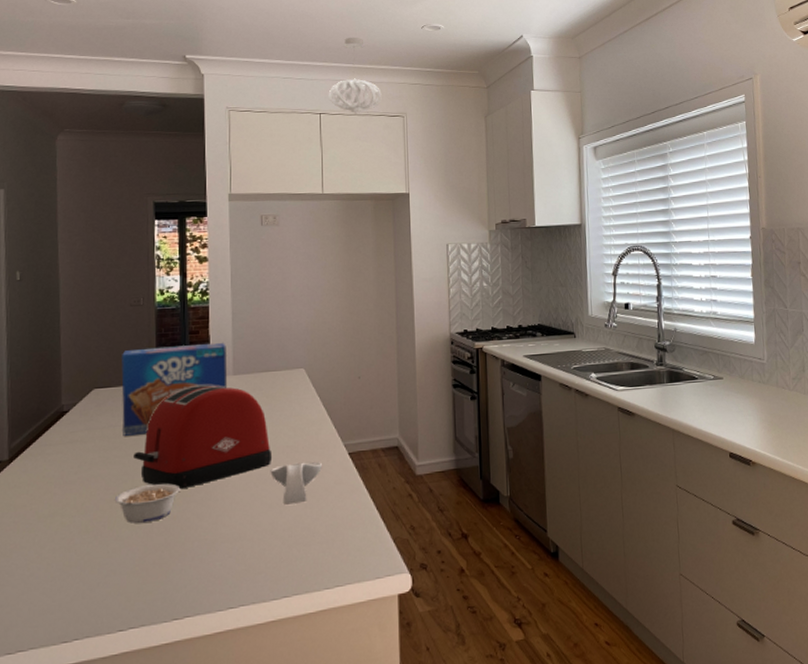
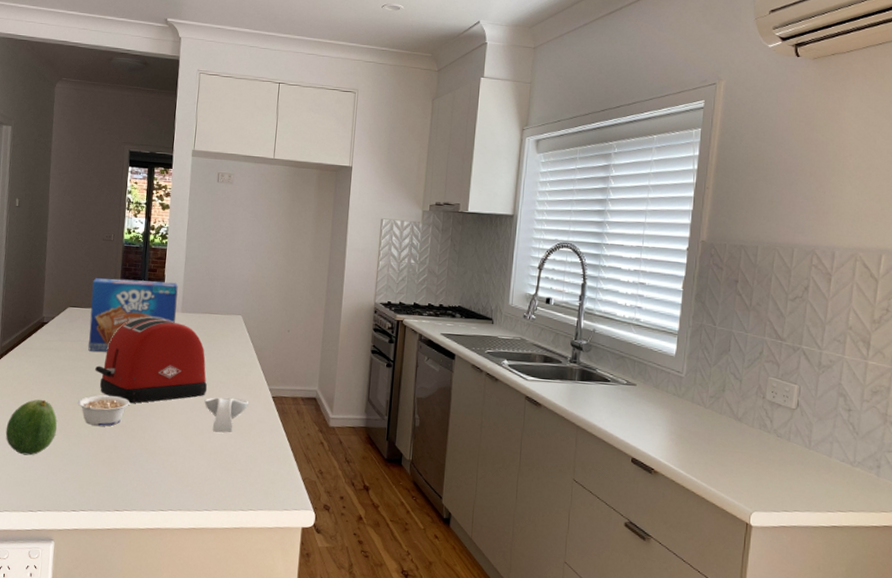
fruit: none [23,503,91,576] -> present [5,399,58,456]
pendant light: present [328,38,382,114] -> none [288,12,338,87]

